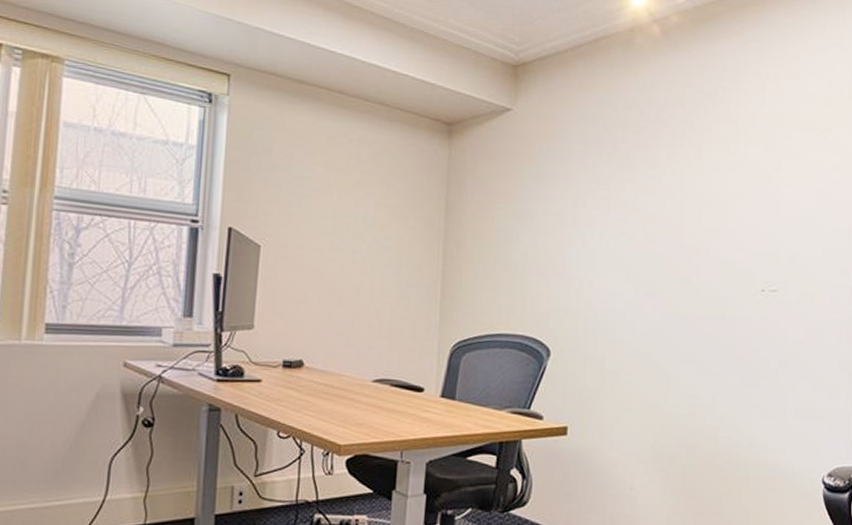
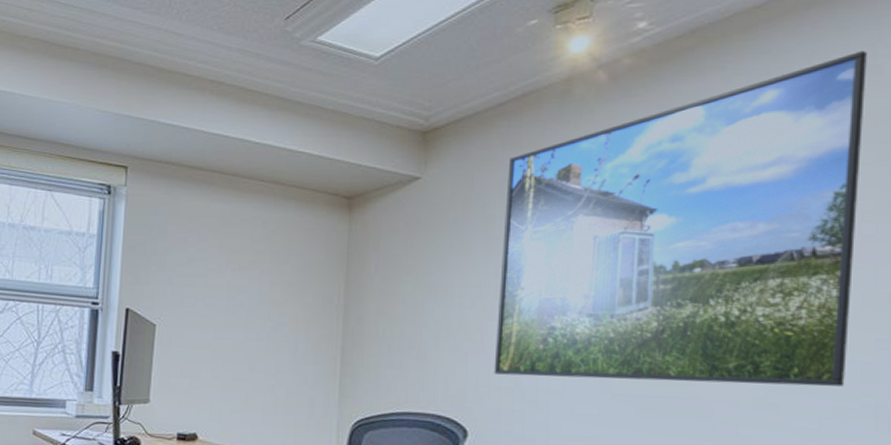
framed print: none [572,31,836,306] -> present [494,50,867,387]

